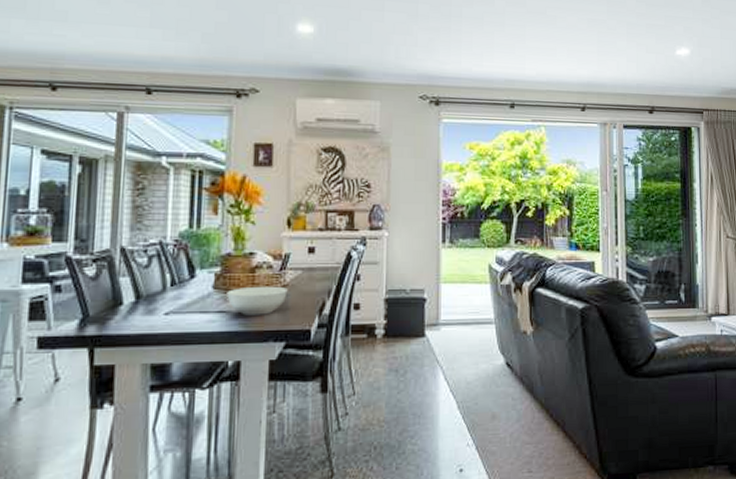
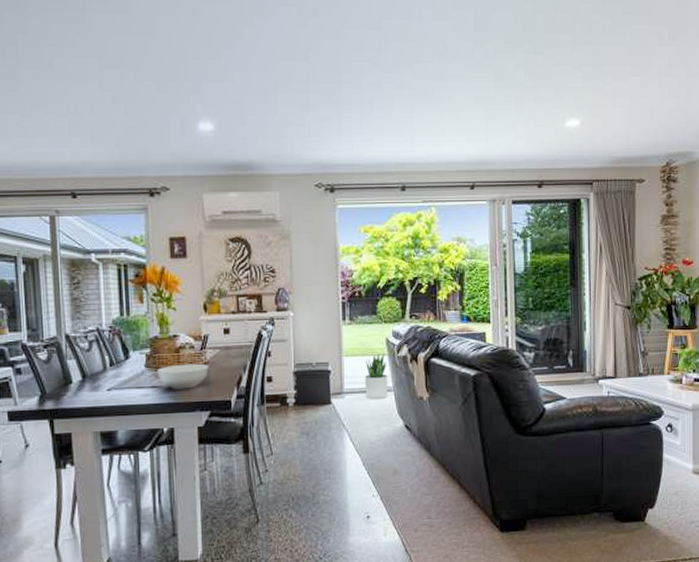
planter: none [464,282,489,334] -> present [365,354,388,400]

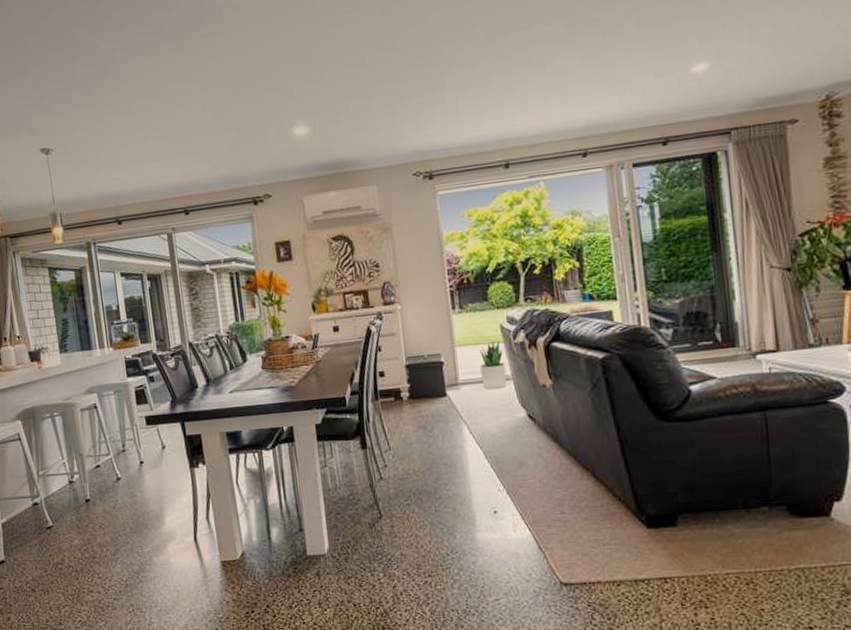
bowl: present [157,363,209,389] -> none [273,362,322,389]

